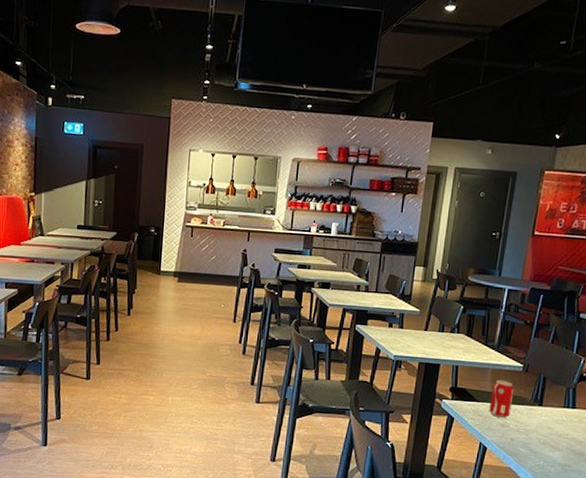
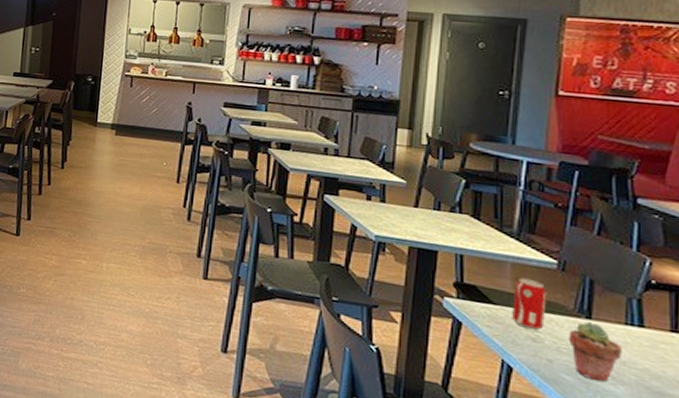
potted succulent: none [526,408,560,451] -> present [568,321,622,383]

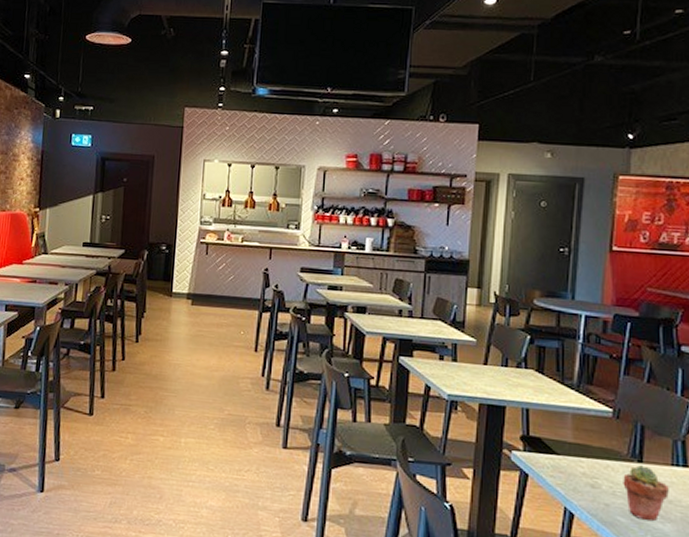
beverage can: present [512,277,547,330] -> none [573,427,604,476]

